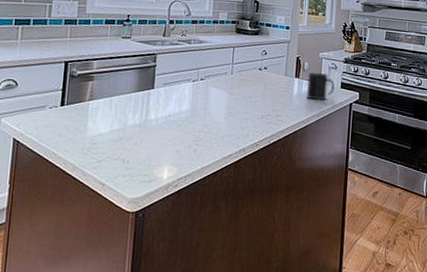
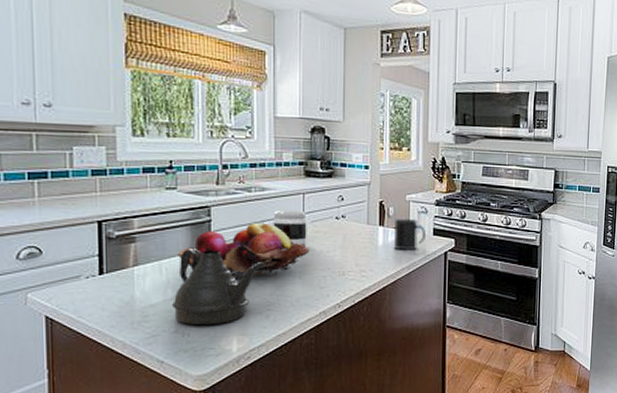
teapot: none [117,88,197,155] -> present [172,249,265,325]
fruit basket: none [126,69,235,116] -> present [178,222,310,278]
jar: none [206,60,235,91] -> present [273,211,307,245]

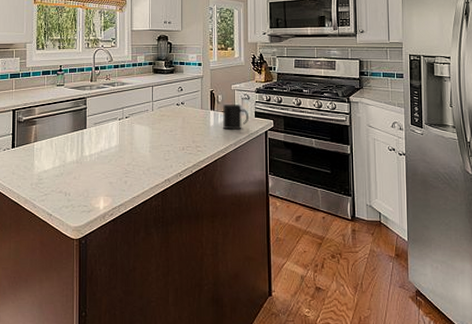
teapot: present [172,249,265,325] -> none [59,129,124,188]
fruit basket: present [178,222,310,278] -> none [64,109,157,151]
jar: present [273,211,307,245] -> none [130,100,155,126]

